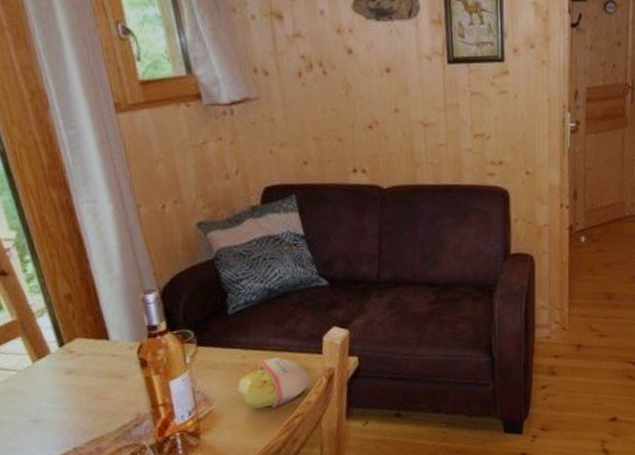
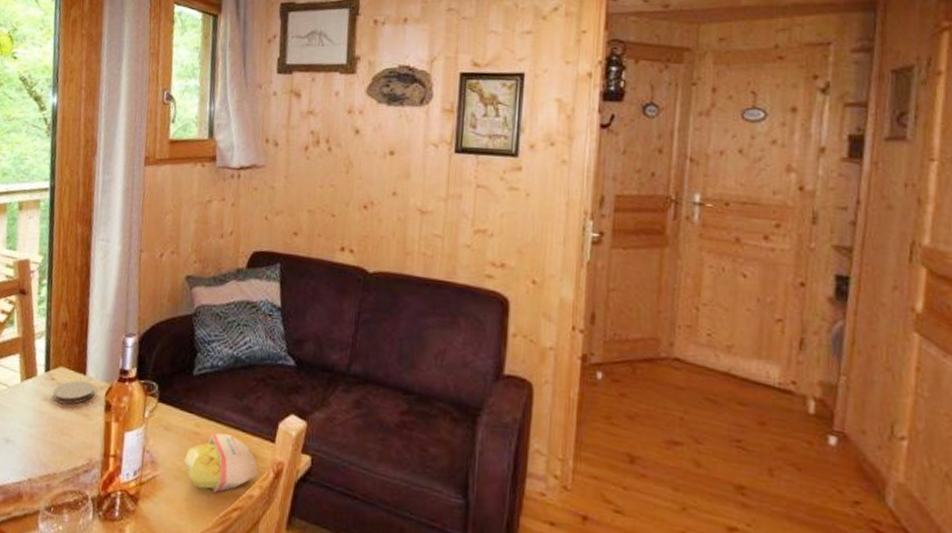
coaster: none [74,345,125,373] -> present [52,380,95,405]

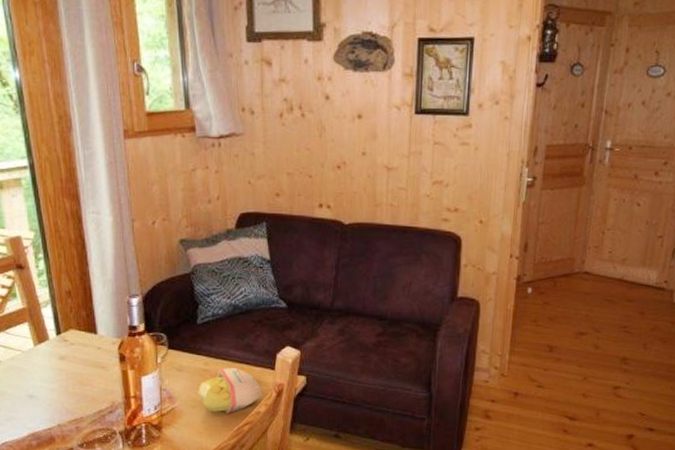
coaster: present [52,380,95,405] -> none [67,339,108,361]

